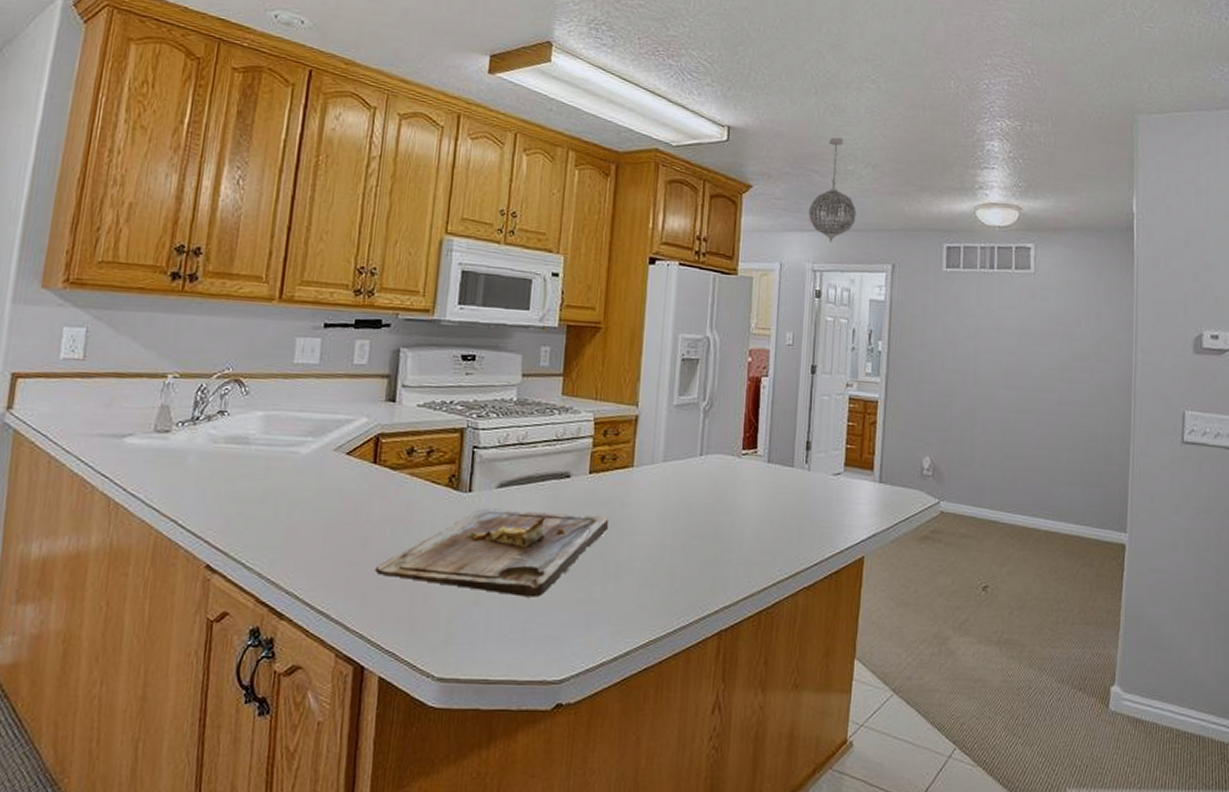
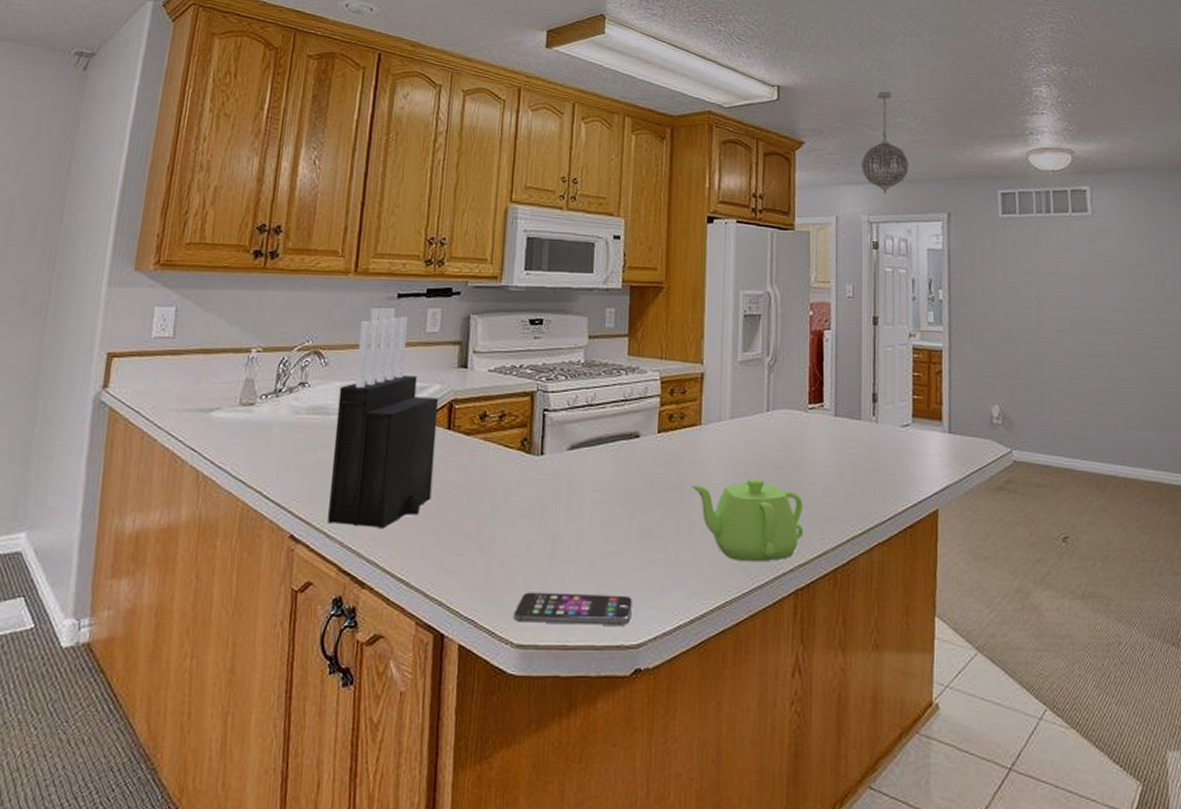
knife block: none [246,347,365,562] -> present [328,316,439,529]
cutting board: present [376,508,609,597] -> none [453,471,680,560]
smartphone: none [435,627,556,661] -> present [513,592,632,625]
teapot: none [620,521,731,602] -> present [690,478,804,561]

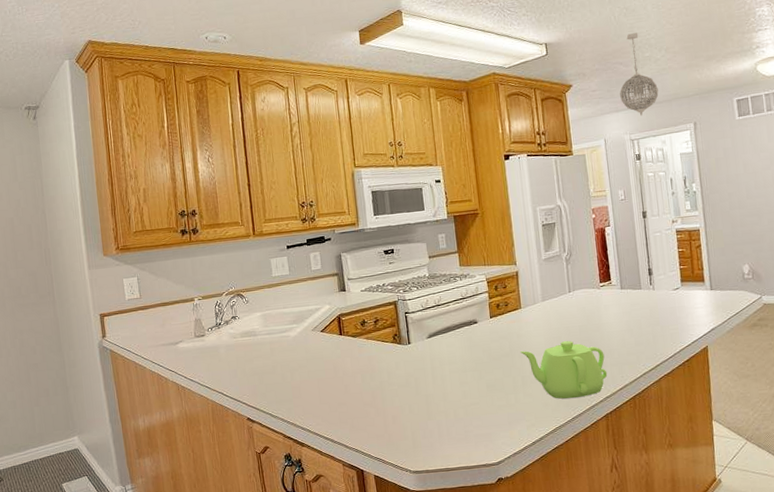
knife block: present [328,316,439,529] -> none [260,261,337,408]
smartphone: present [513,592,632,625] -> none [408,431,490,457]

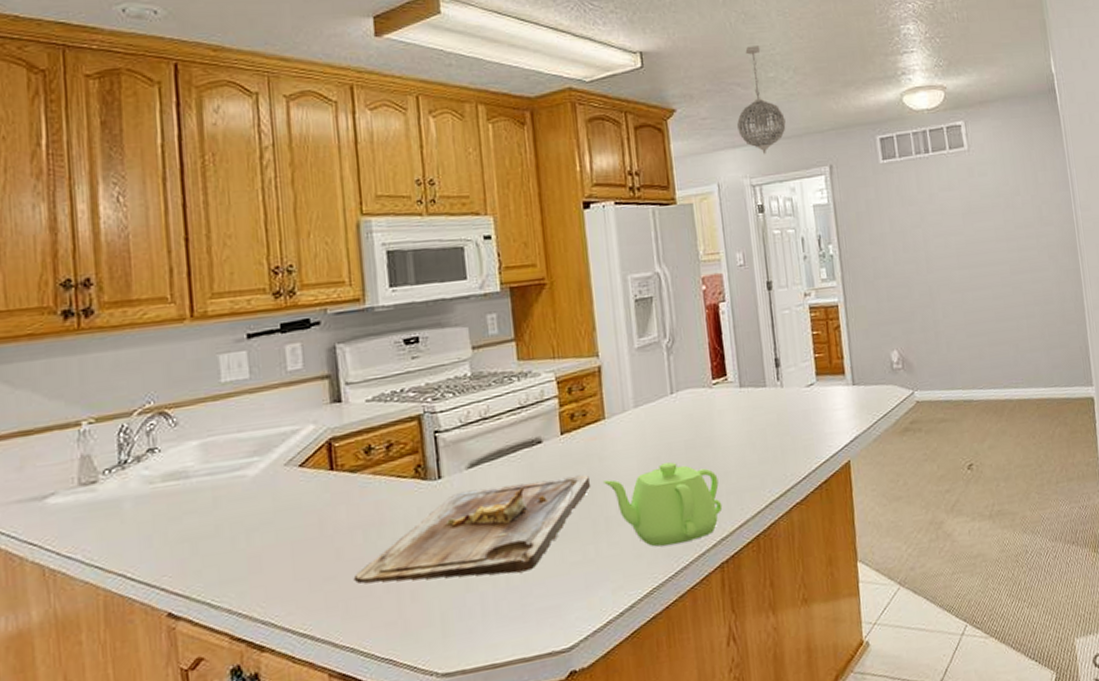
cutting board: none [357,346,512,410] -> present [355,474,591,583]

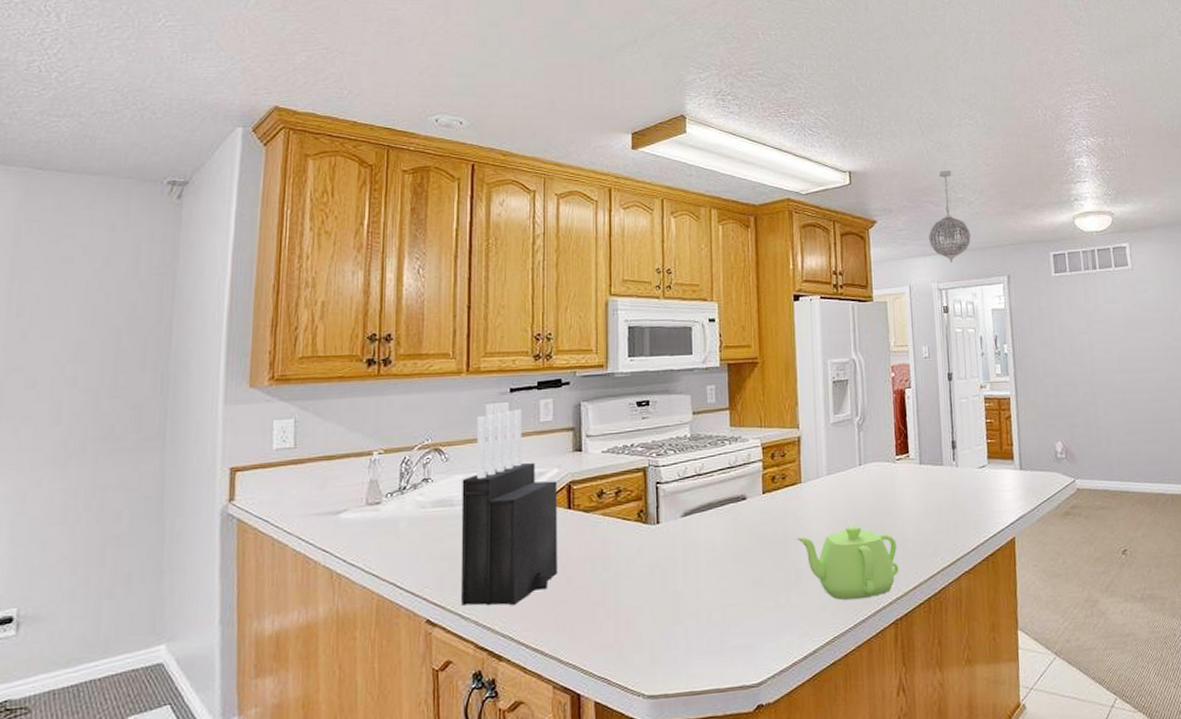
knife block: none [197,358,324,593] -> present [460,409,558,606]
cutting board: present [355,474,591,583] -> none [581,530,786,613]

